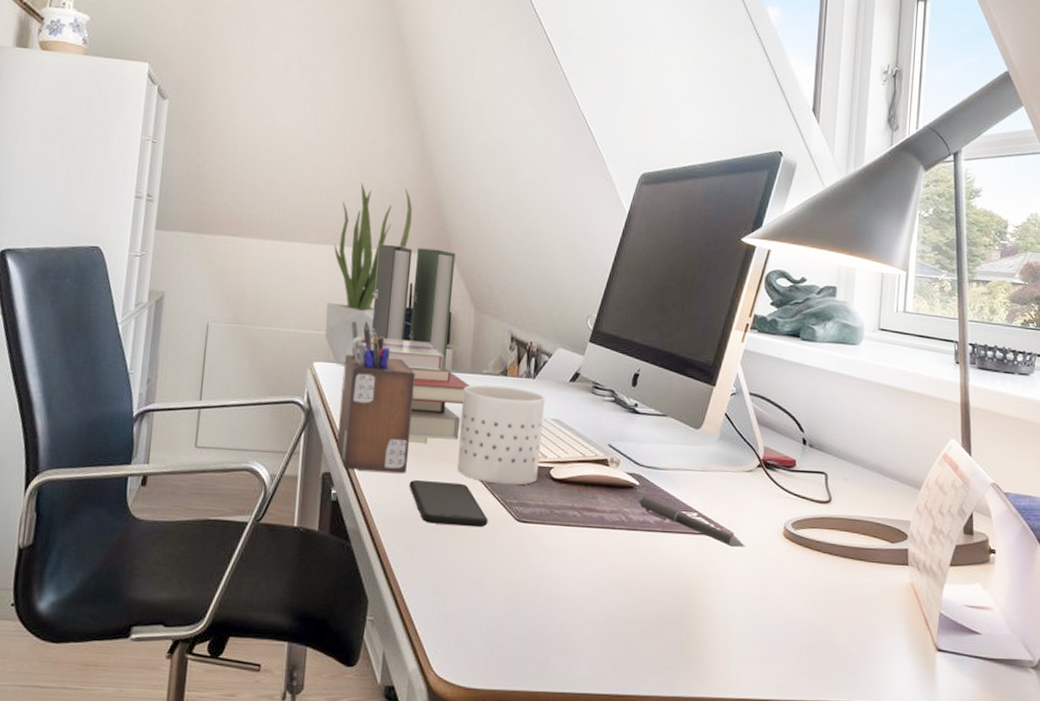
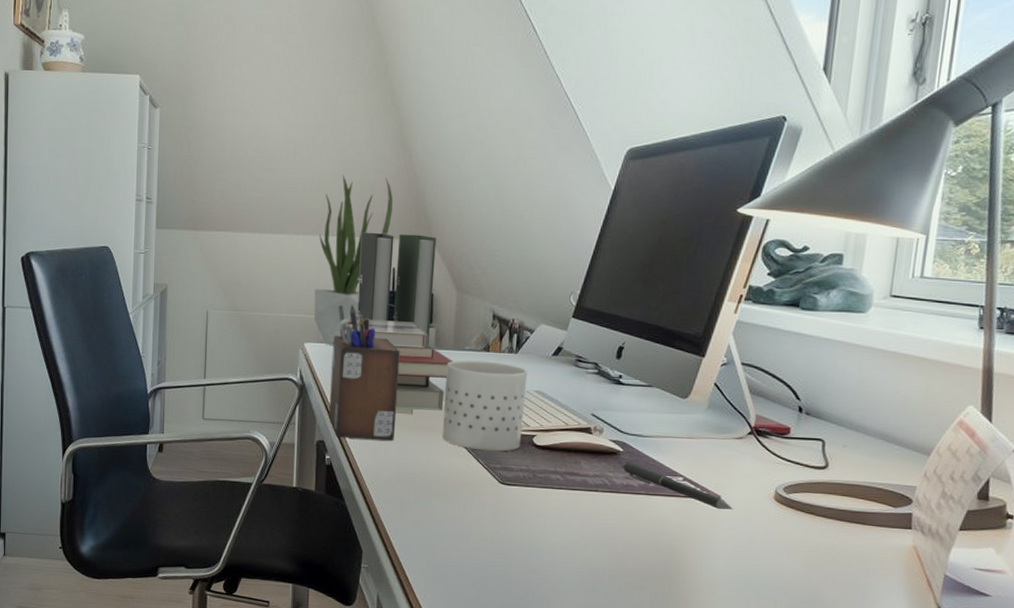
smartphone: present [409,480,488,528] -> none [397,447,473,489]

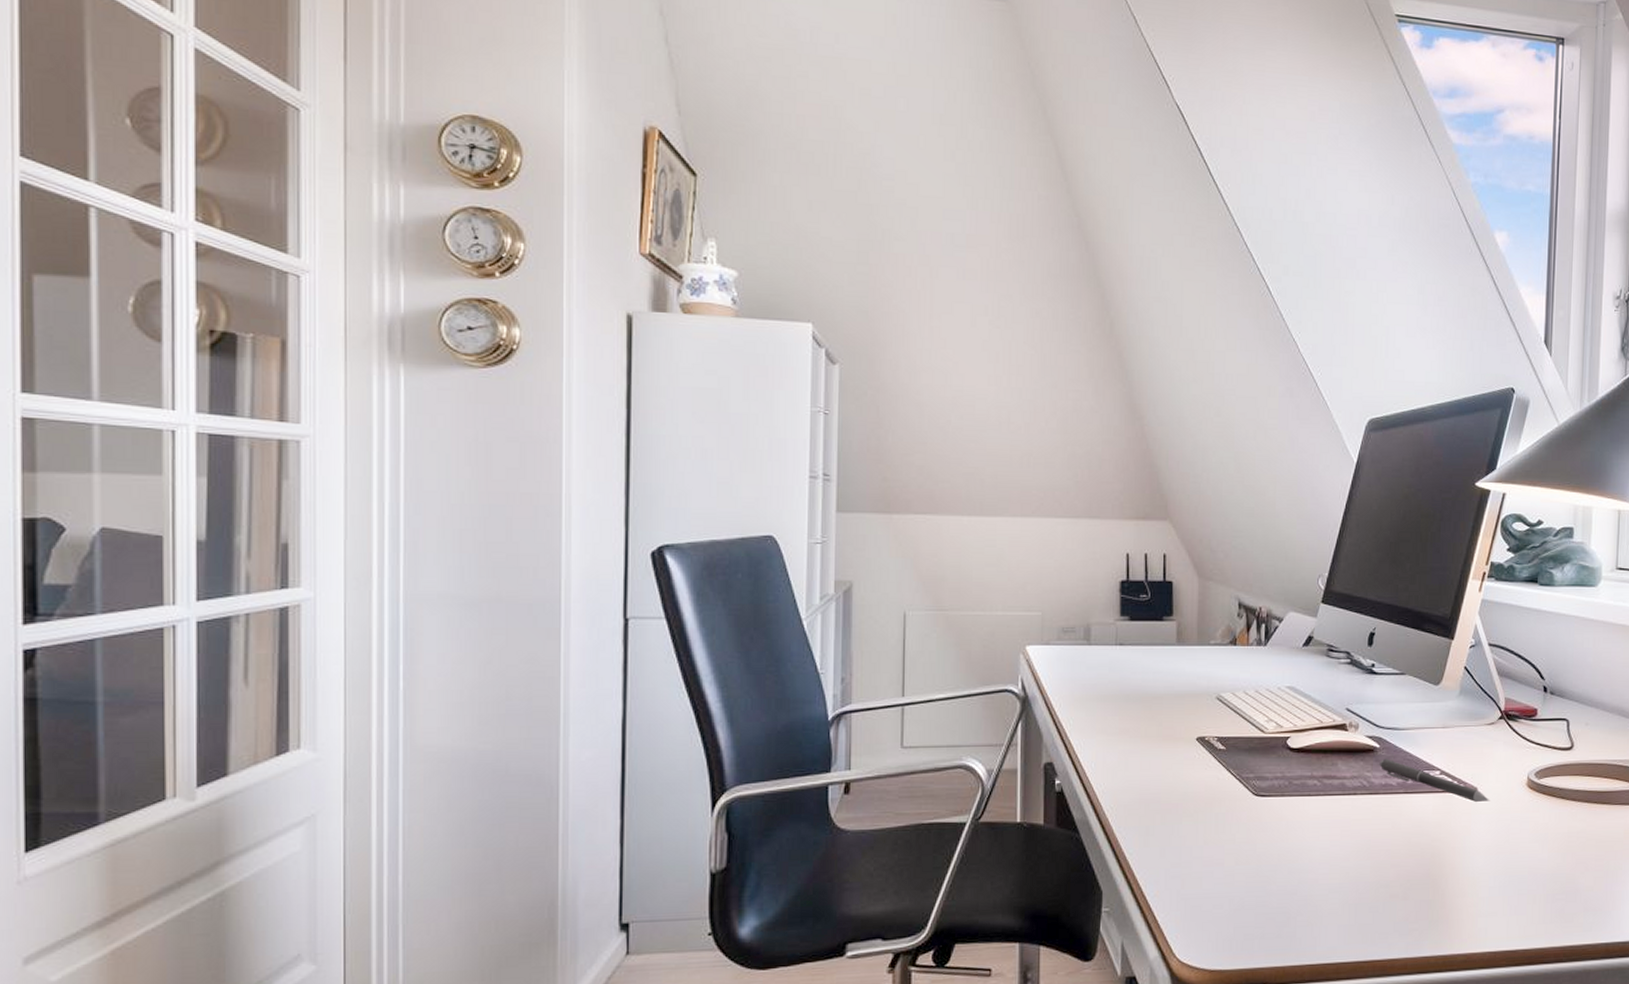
potted plant: present [313,175,393,345] -> none [1036,446,1124,647]
desk organizer: present [329,305,400,441] -> none [1058,598,1138,758]
books: present [346,319,454,415] -> none [1074,615,1198,724]
binder: present [356,233,437,346] -> none [1086,514,1174,643]
mug: present [442,360,528,452] -> none [1188,656,1278,759]

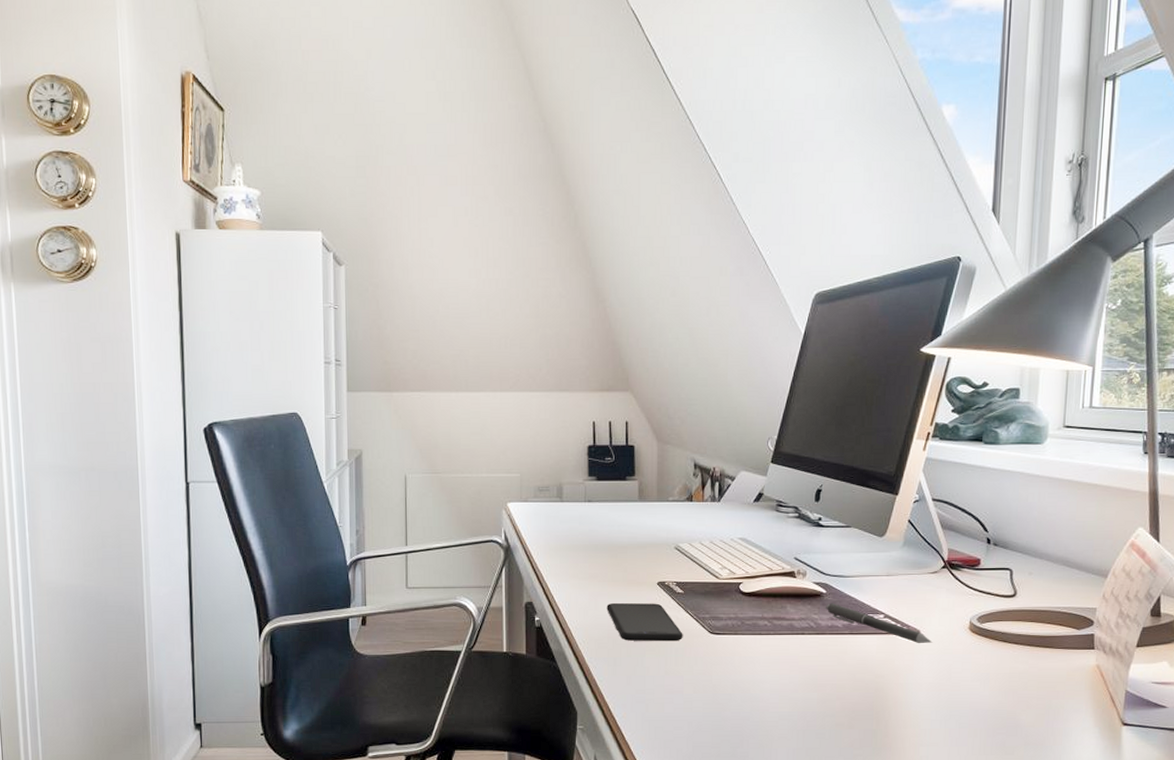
smartphone: none [1138,762,1225,806] -> present [606,603,683,642]

